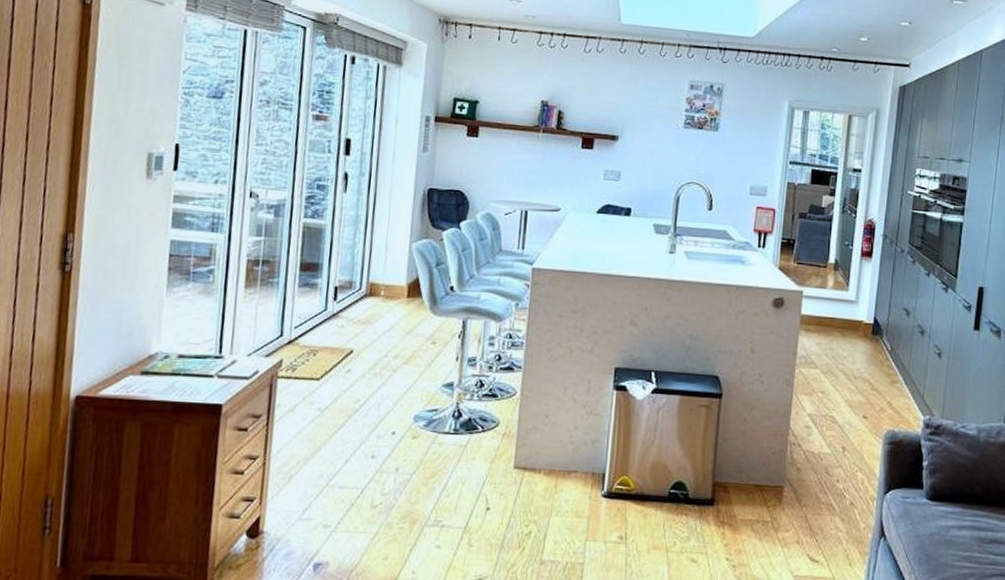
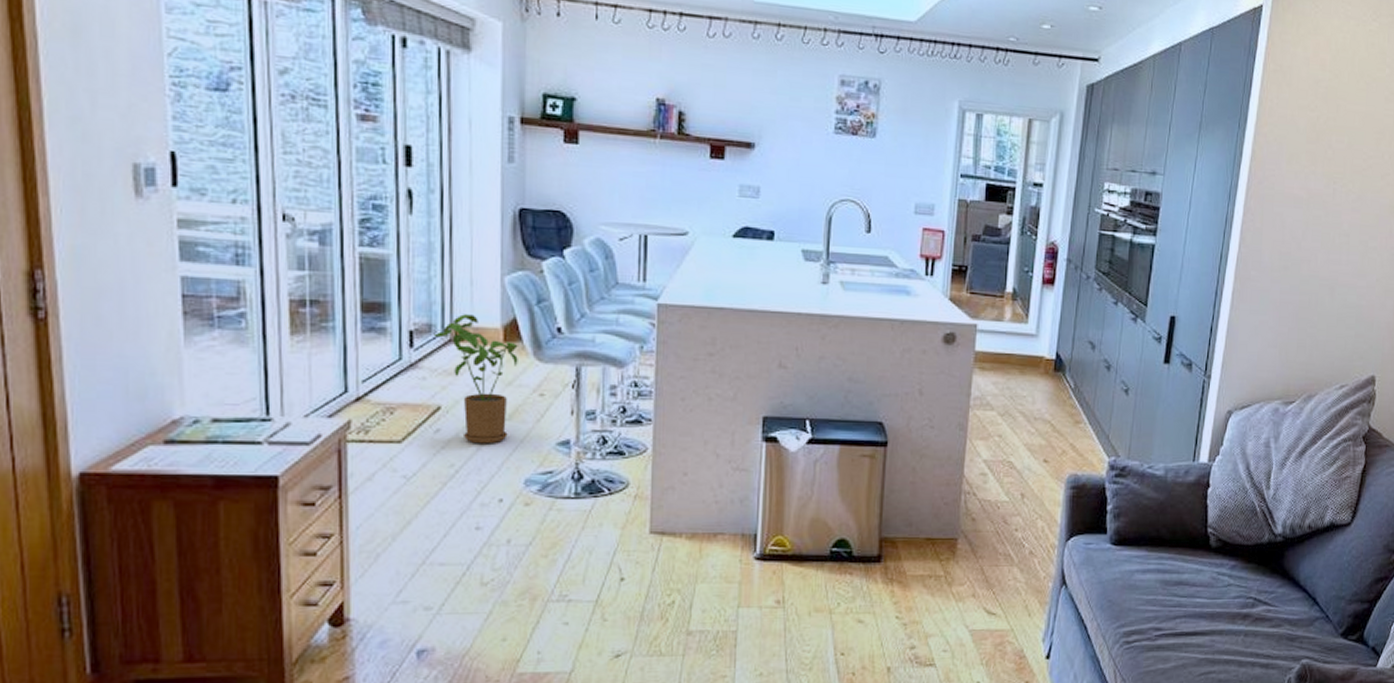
house plant: none [353,274,418,384] -> present [434,314,518,444]

